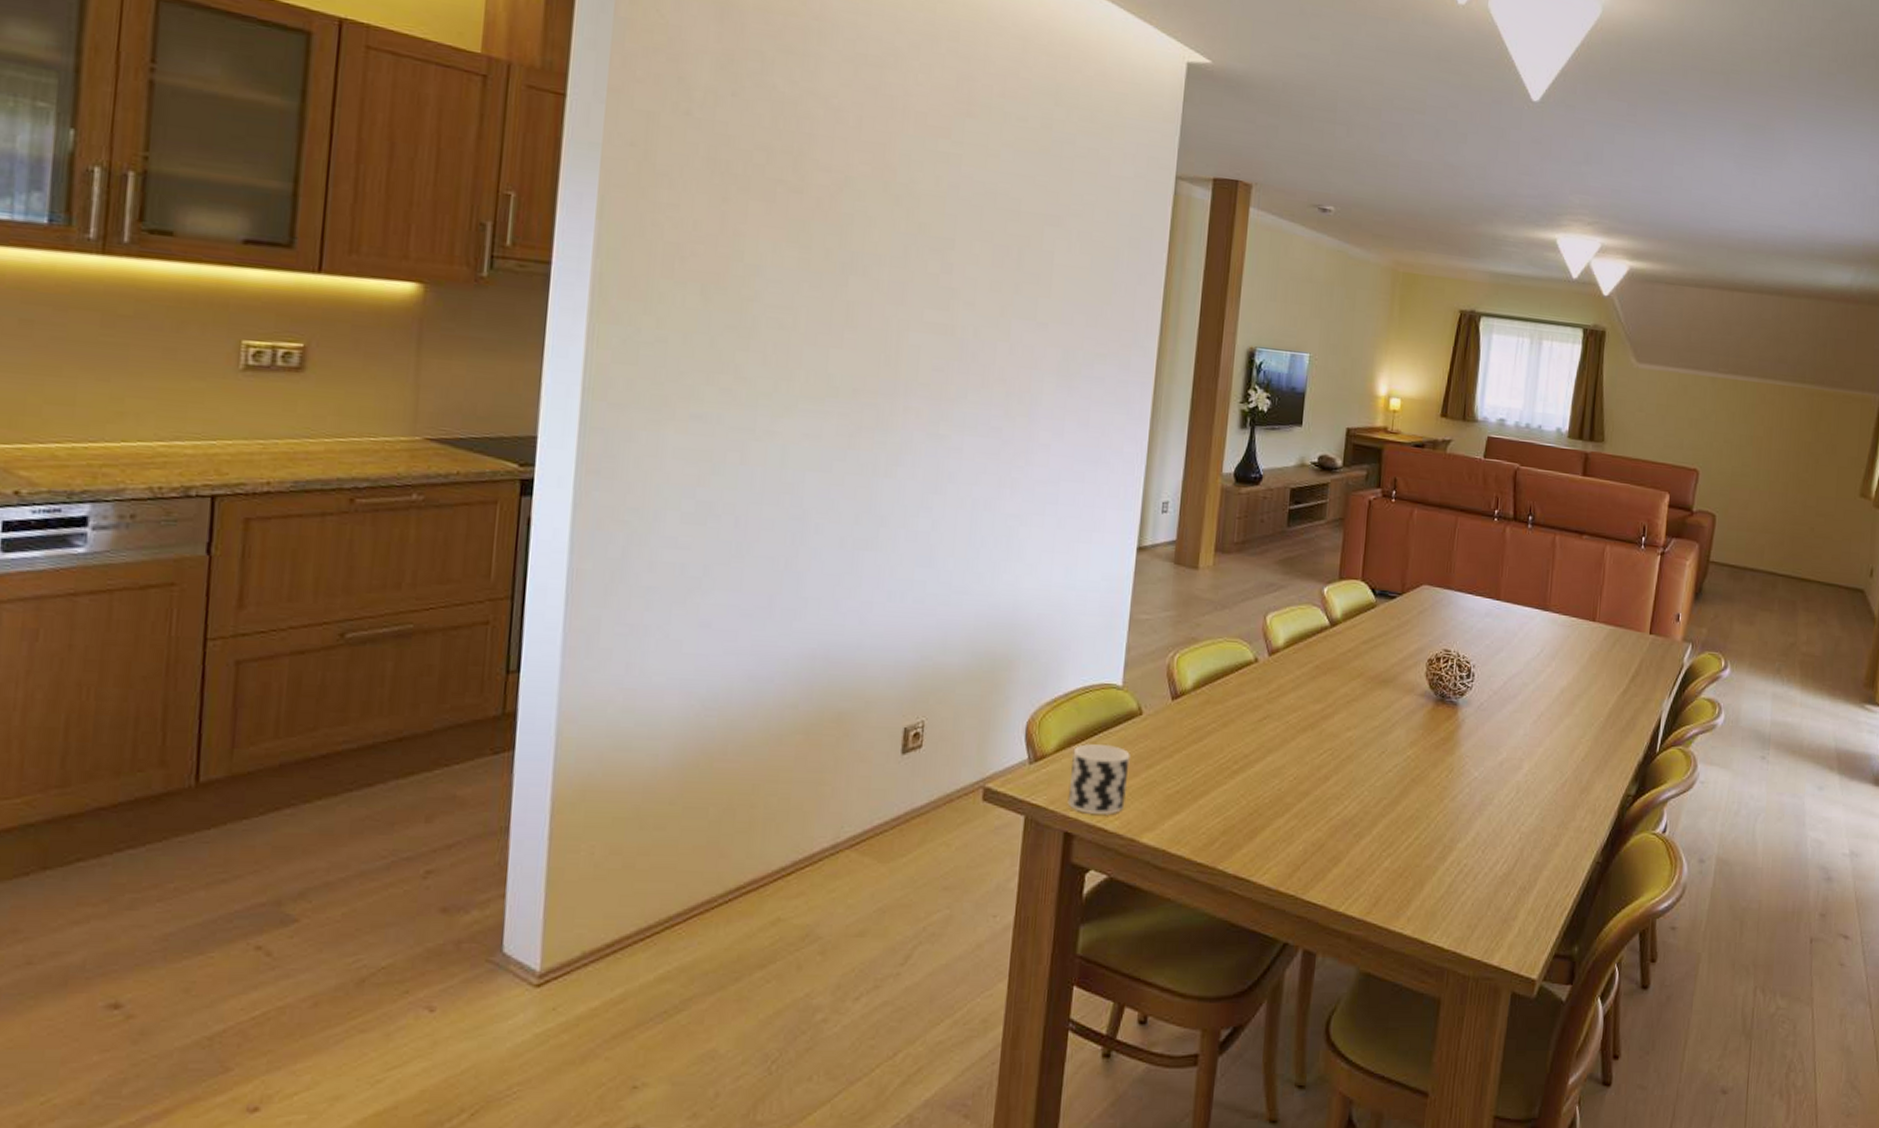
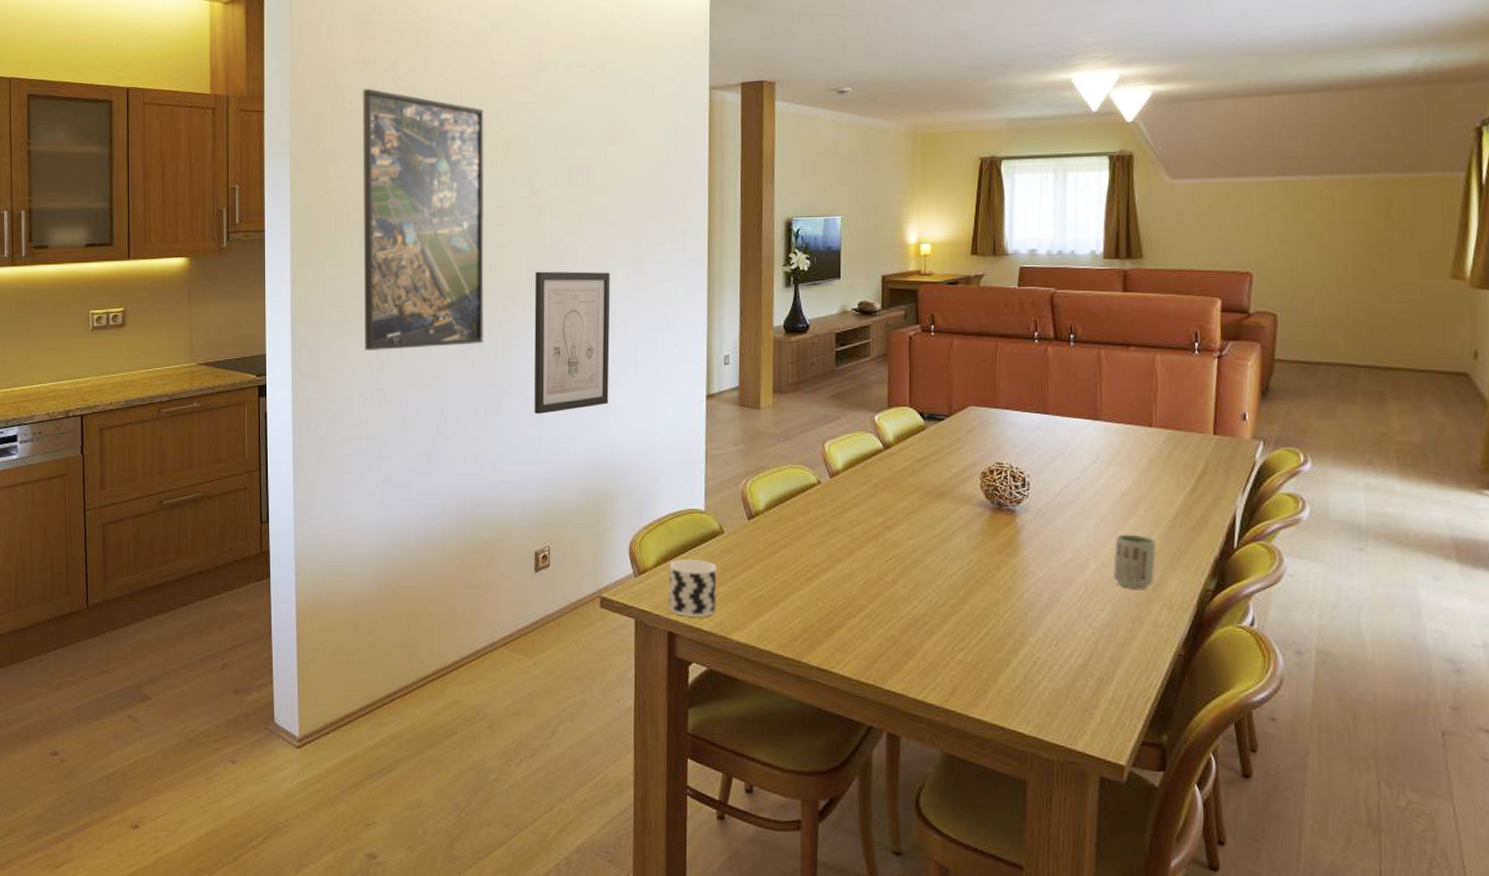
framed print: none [690,92,889,455] -> present [362,88,485,350]
wall art: none [919,370,1034,553] -> present [534,271,610,414]
cup: none [1545,733,1588,793] -> present [1113,534,1157,589]

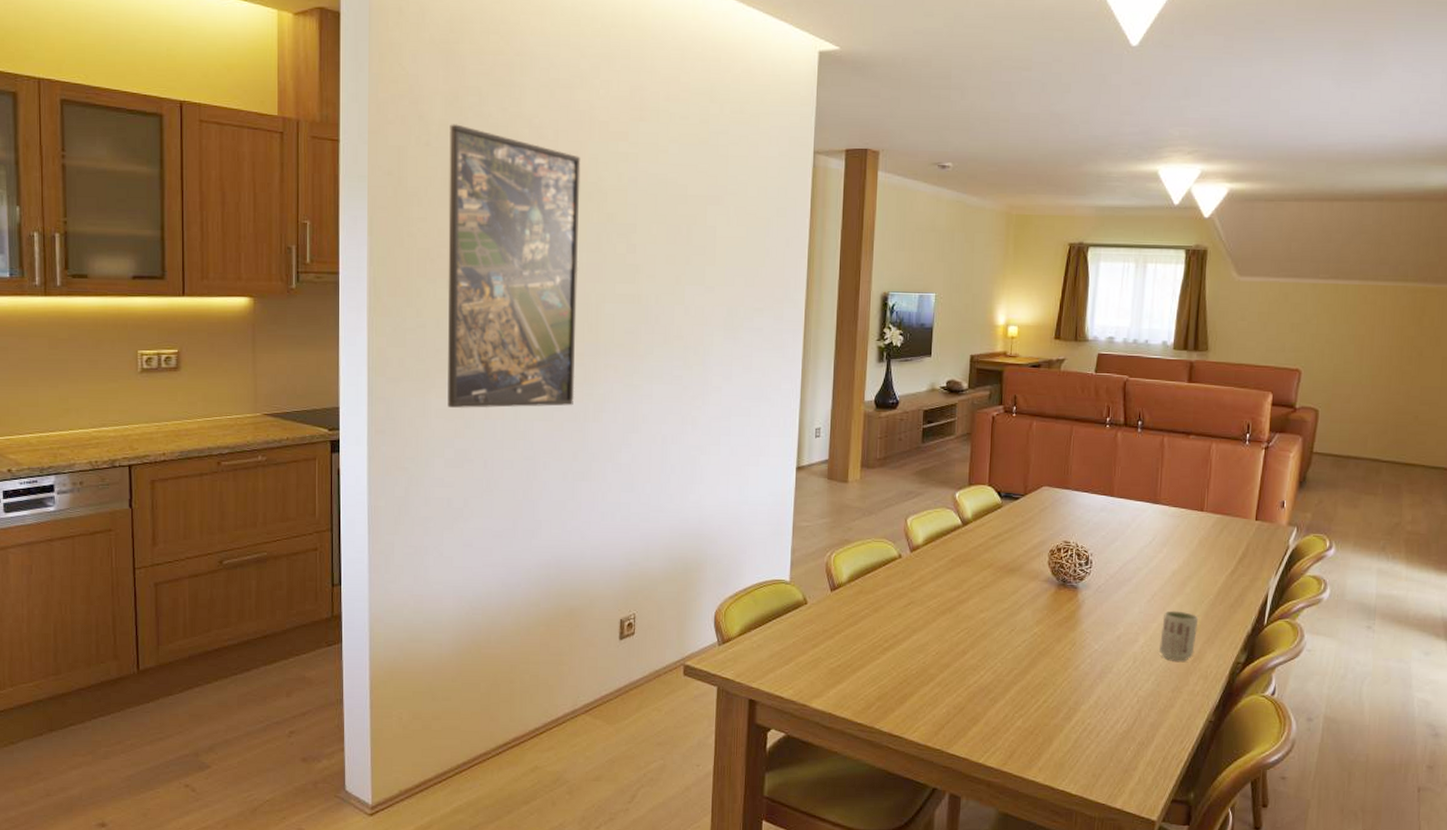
wall art: present [534,271,610,414] -> none [624,333,706,481]
cup: present [668,559,717,617] -> none [750,629,799,685]

